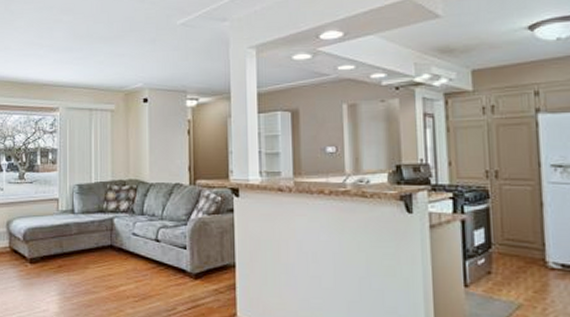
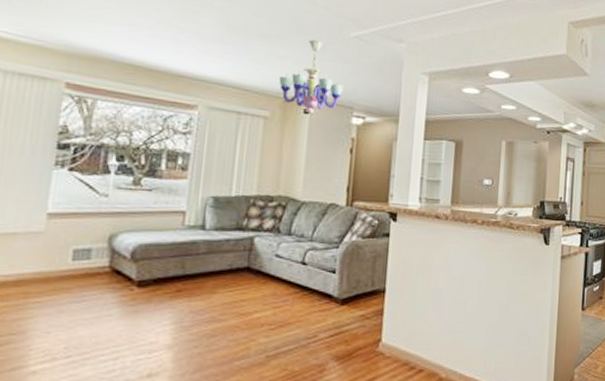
chandelier: none [119,34,175,102] -> present [279,39,343,114]

